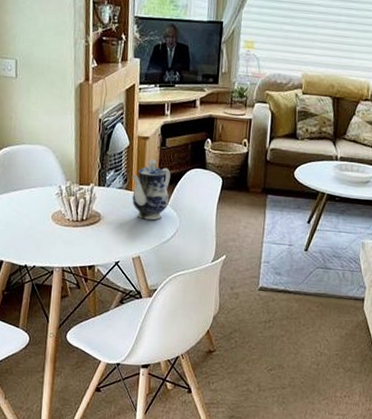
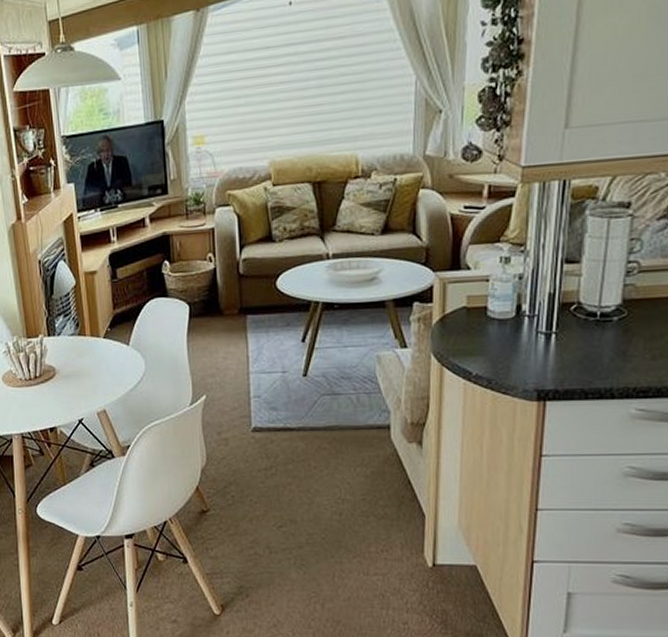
teapot: present [132,159,171,220] -> none [84,295,130,367]

